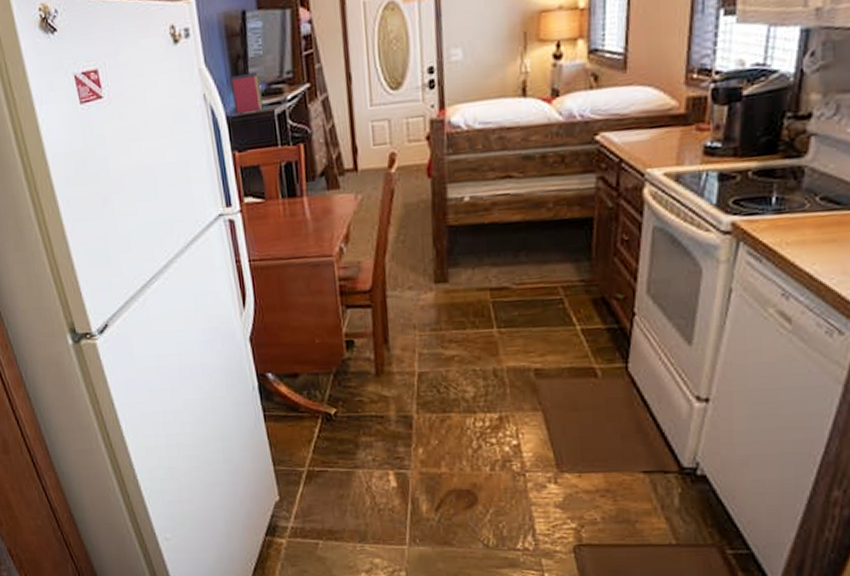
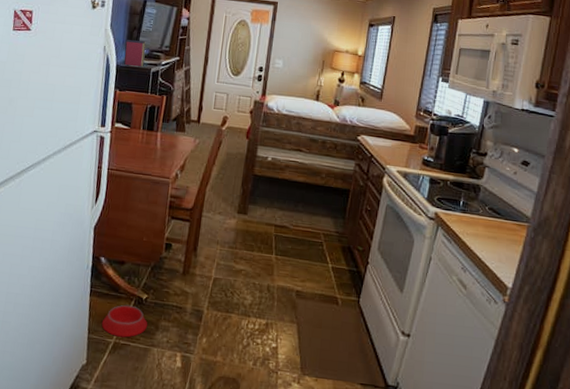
pet bowl: none [286,424,345,464] -> present [101,304,148,338]

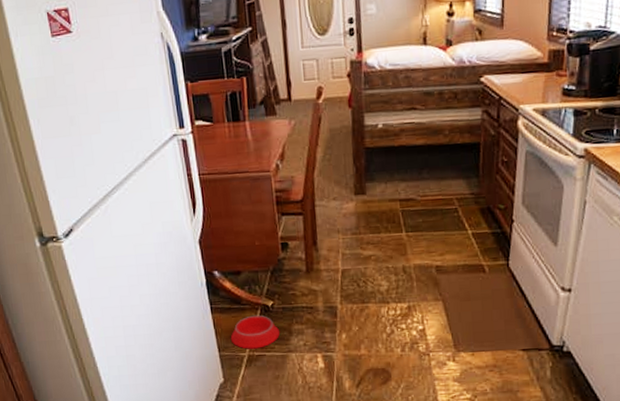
books: present [123,39,146,67] -> none [183,17,212,51]

